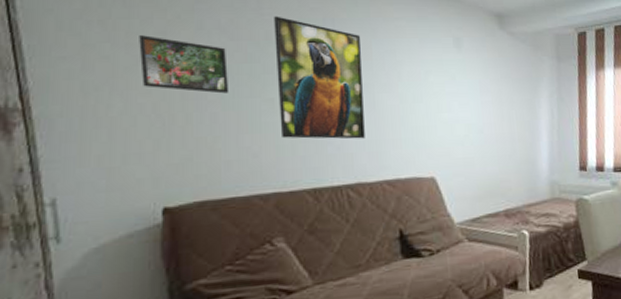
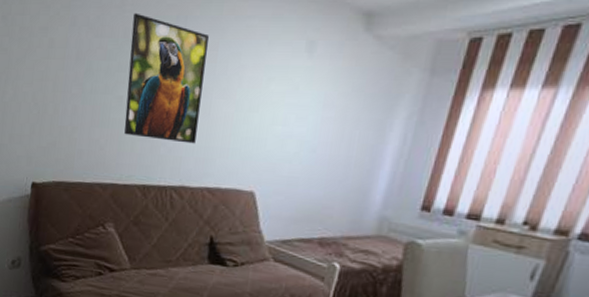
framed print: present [139,35,230,94] -> none [27,31,91,88]

